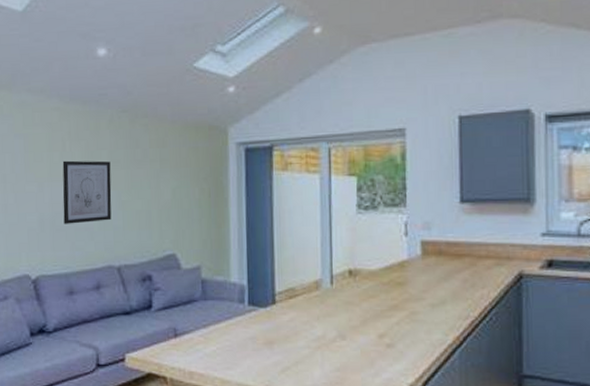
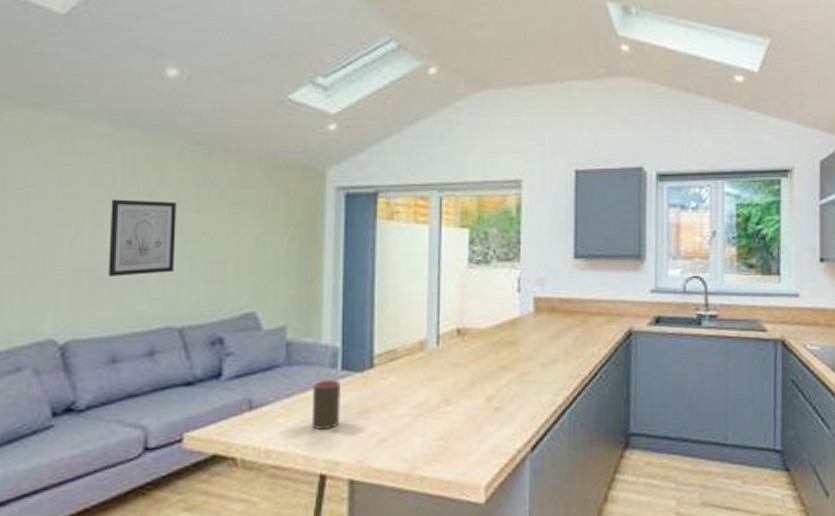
cup: none [225,314,249,356] -> present [311,380,340,429]

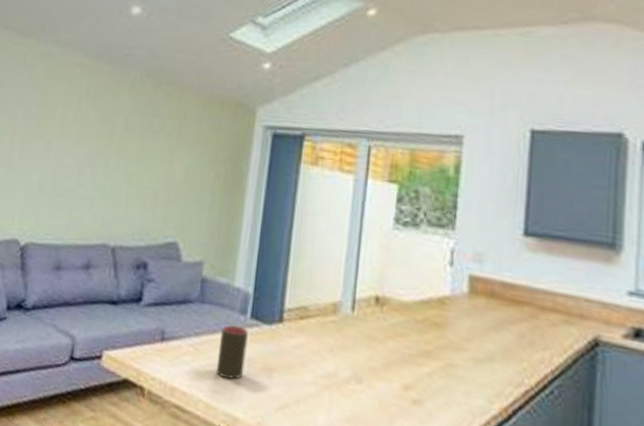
wall art: present [108,199,176,277] -> none [64,120,125,193]

